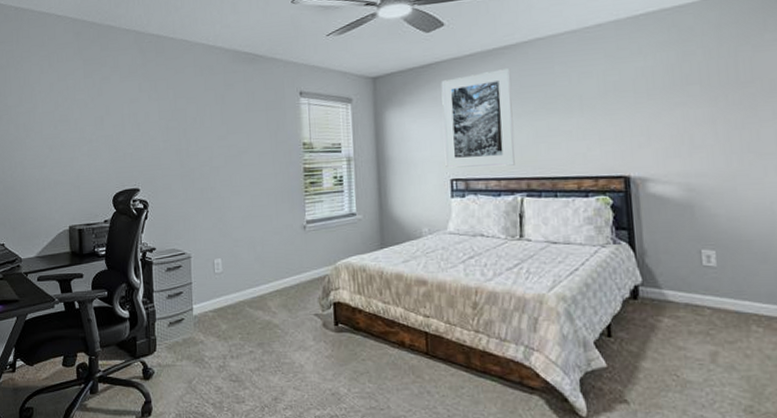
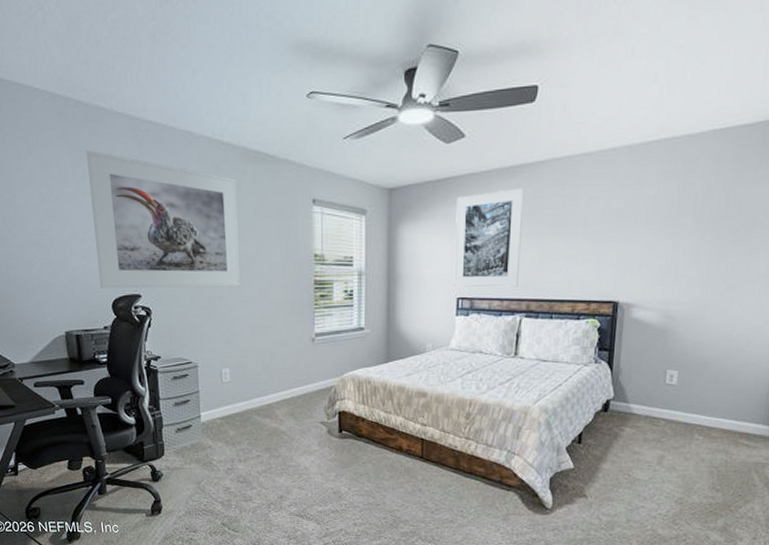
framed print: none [97,62,233,185] -> present [86,149,241,289]

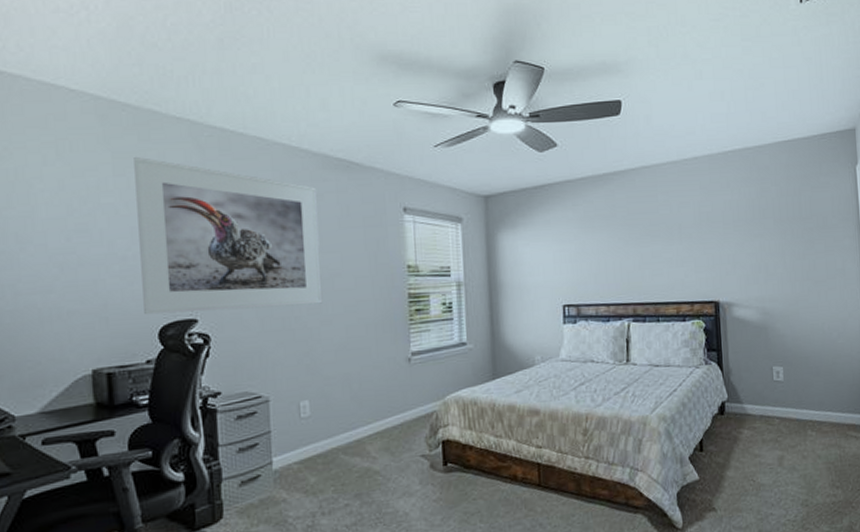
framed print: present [453,188,525,287] -> none [554,195,623,294]

